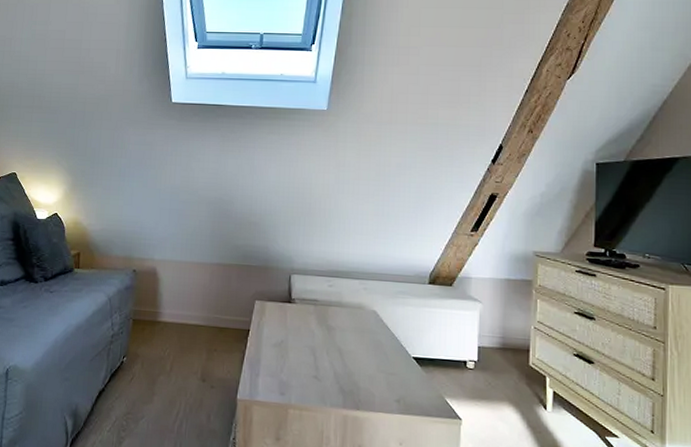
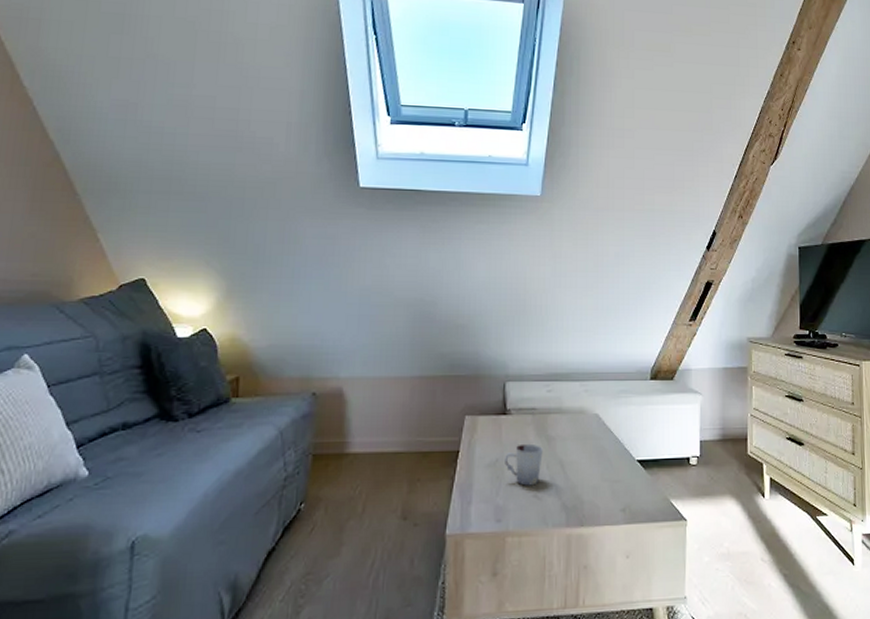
cup: none [289,330,323,368] -> present [505,443,543,486]

